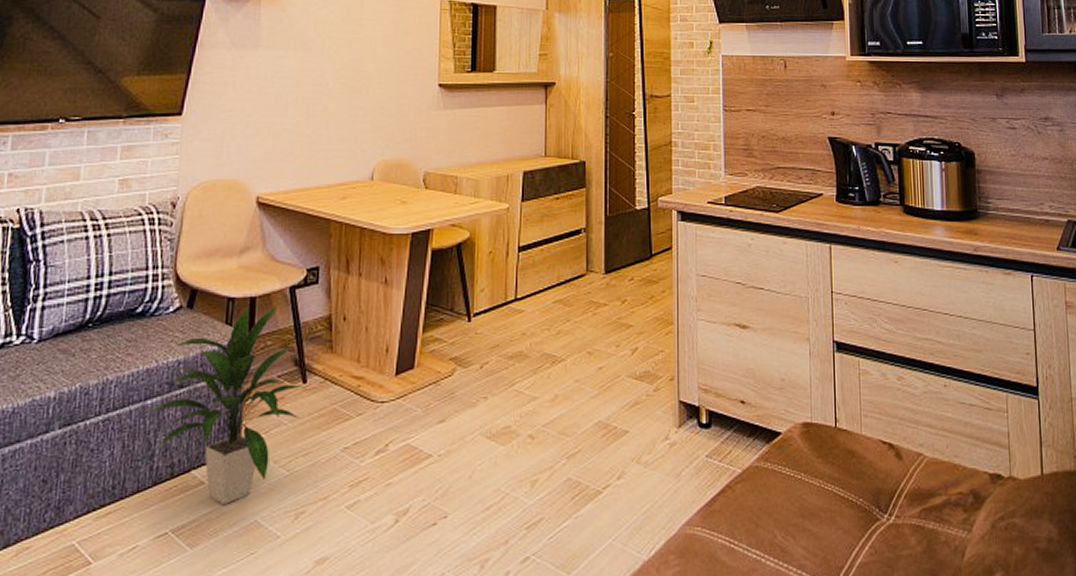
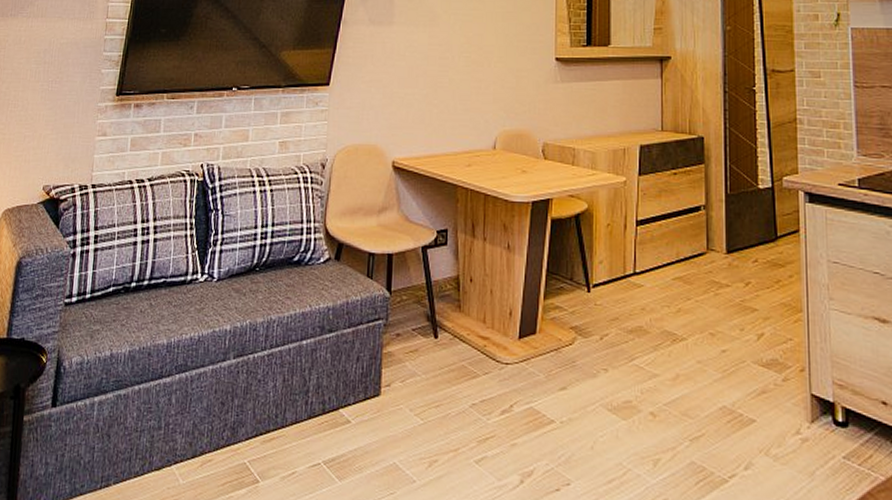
indoor plant: present [148,303,302,504] -> none [303,261,434,444]

